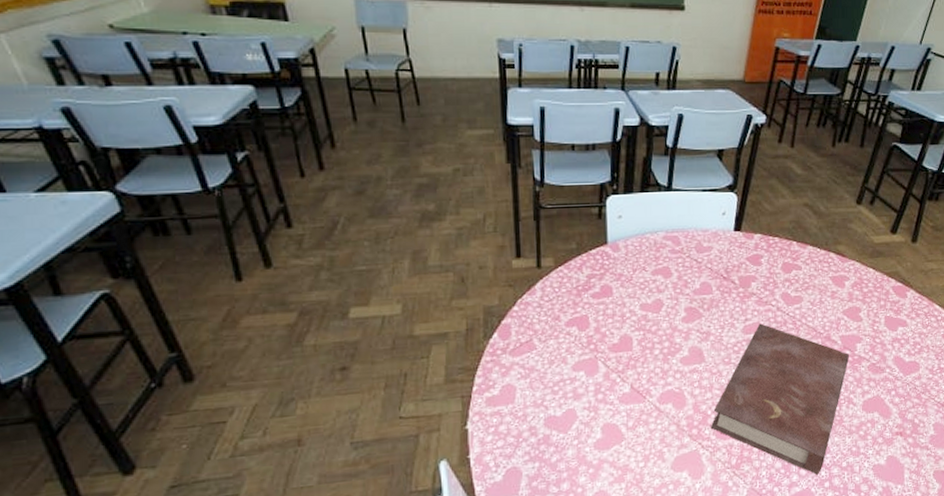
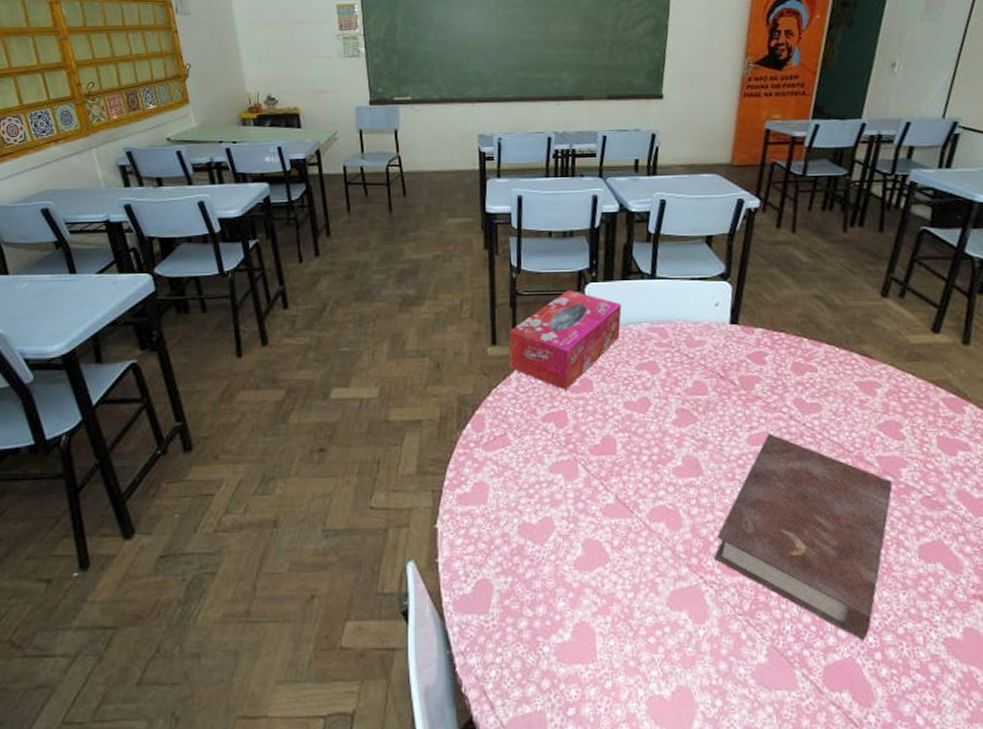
tissue box: none [533,203,640,296] -> present [509,290,622,390]

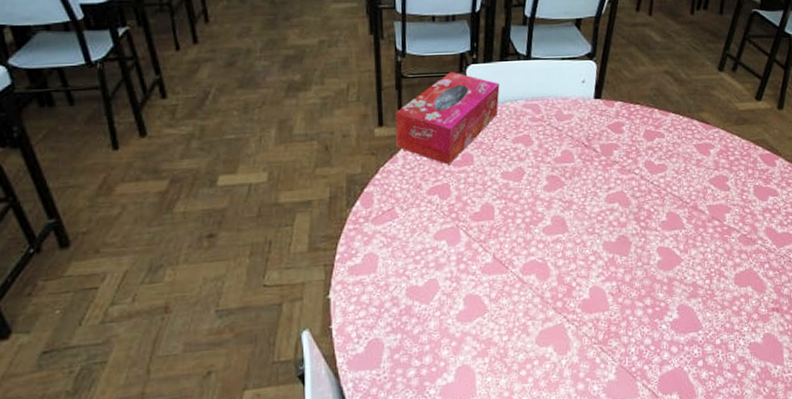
book: present [714,433,893,640] -> none [576,192,719,353]

